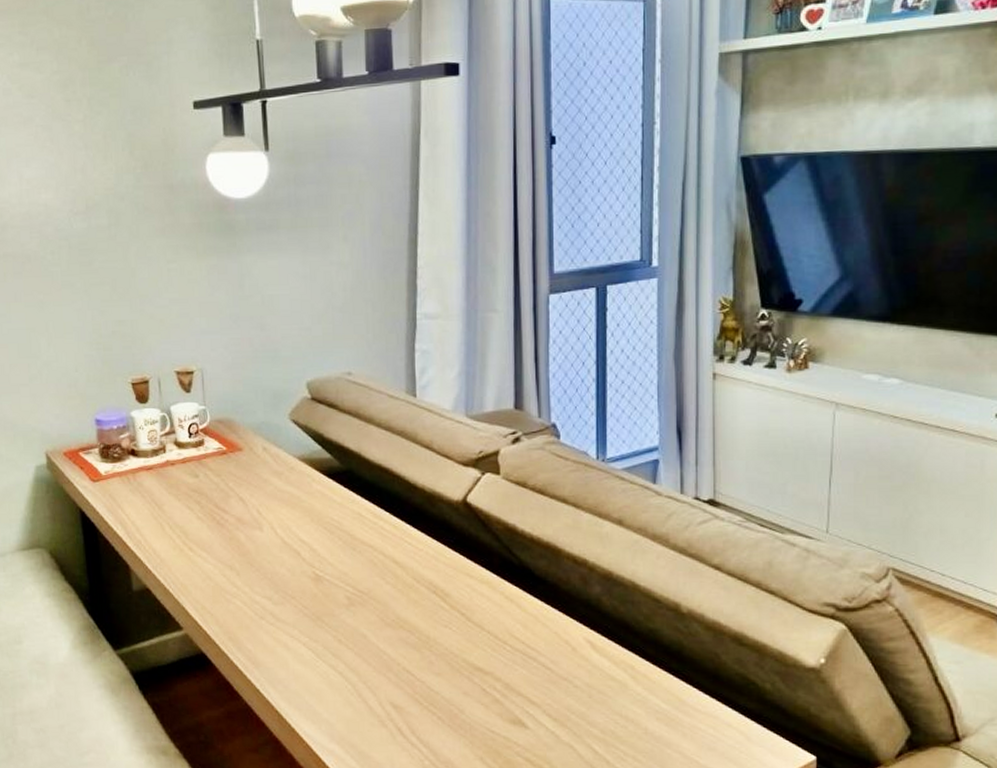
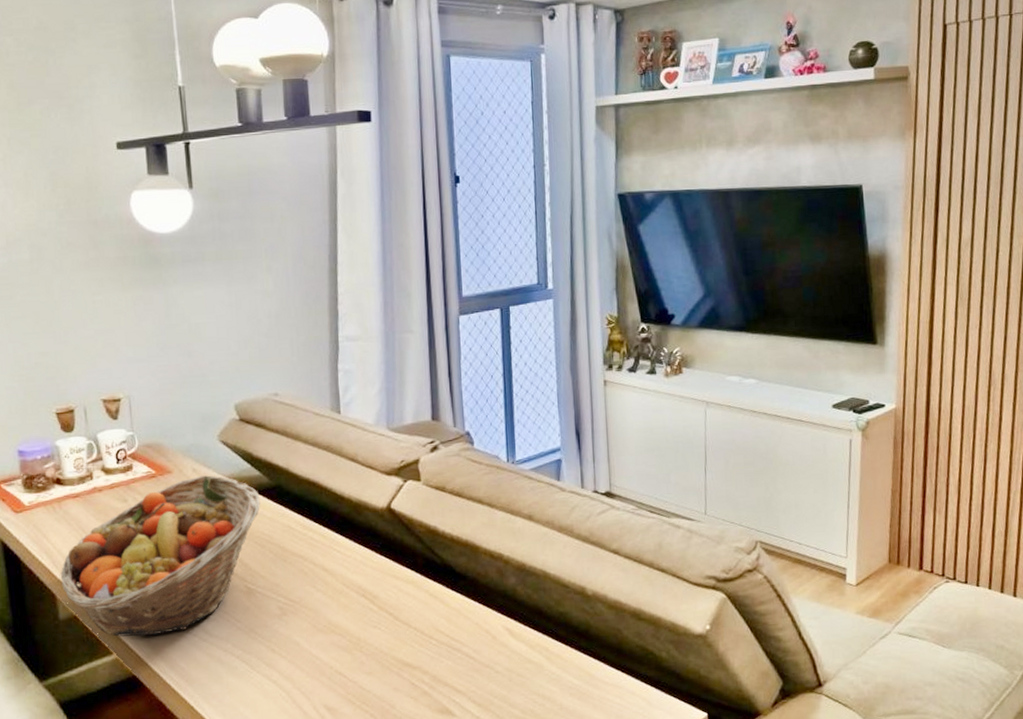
fruit basket: none [134,455,331,615] -> present [60,475,261,637]

